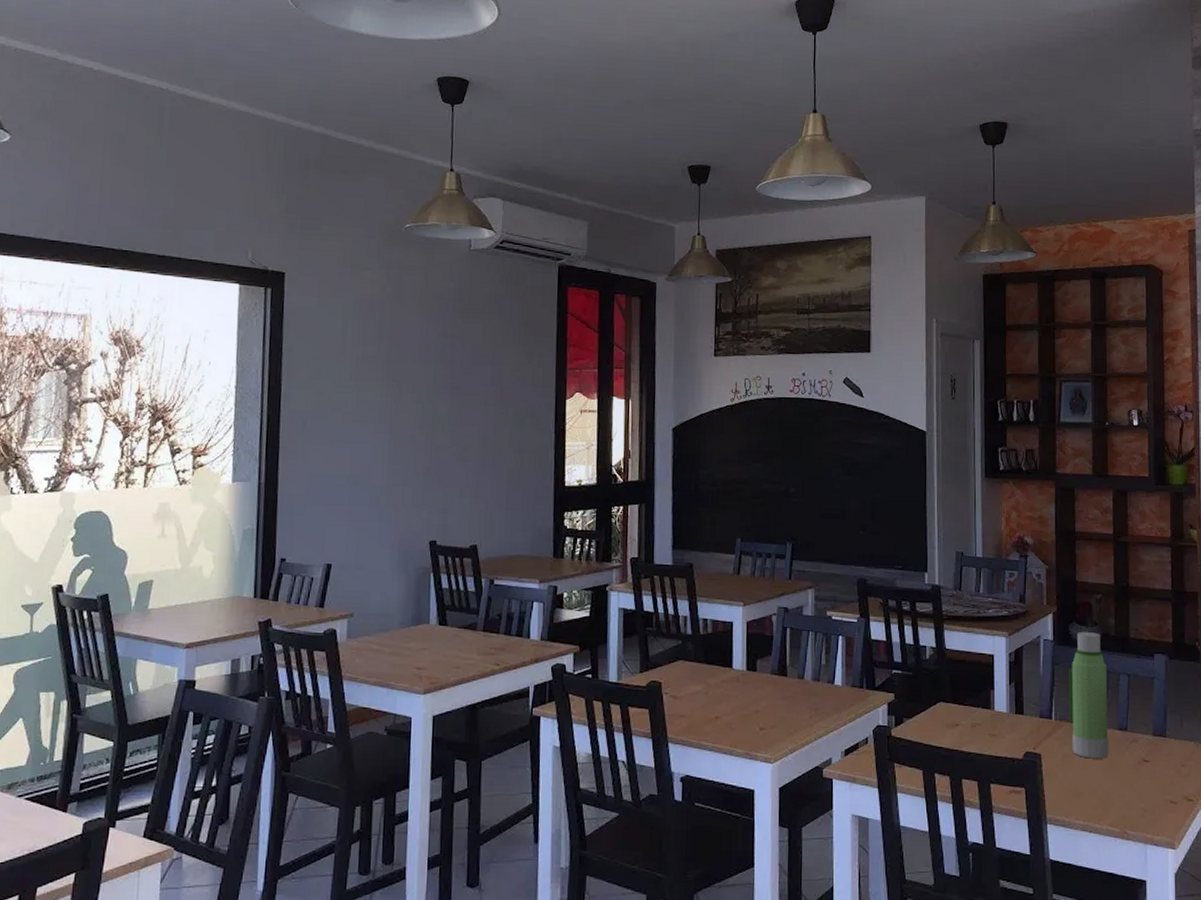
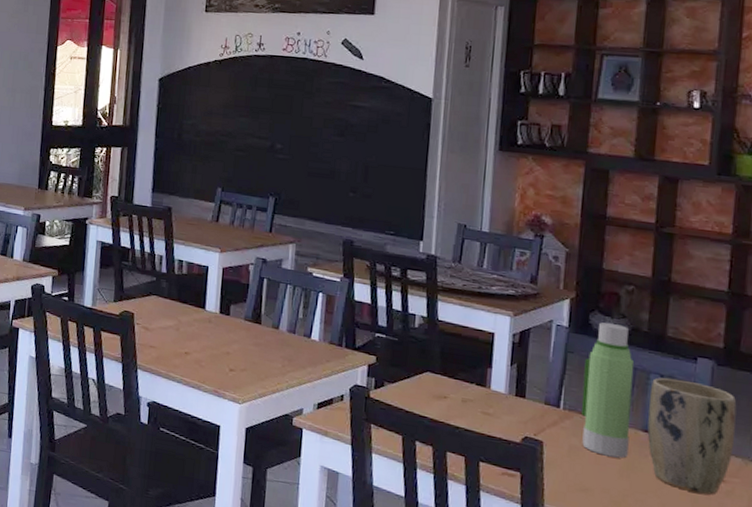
plant pot: none [1121,676,1188,780] -> present [647,377,737,495]

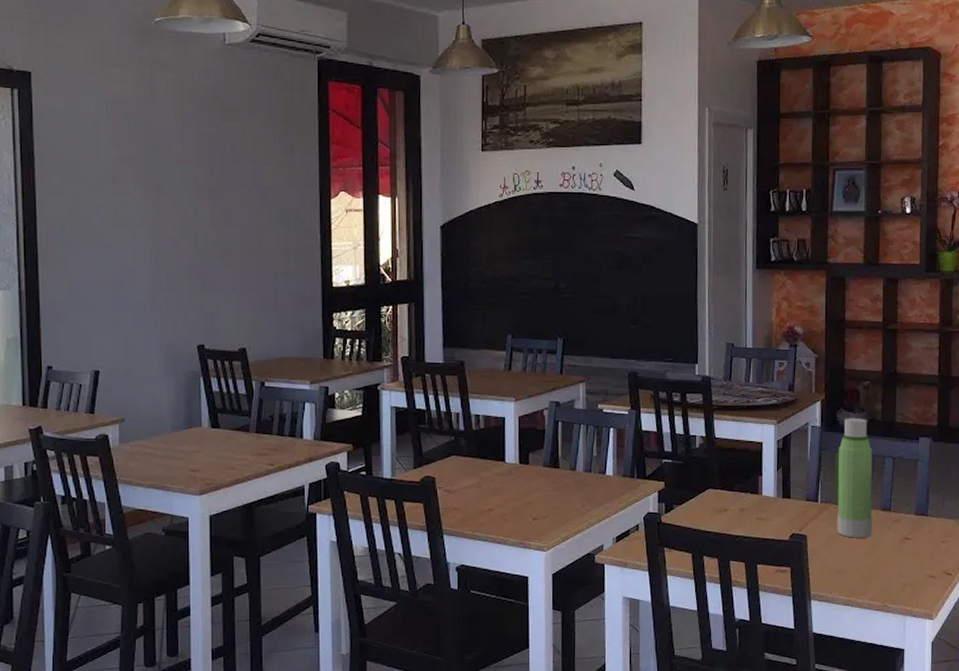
plant pot: present [647,377,737,495] -> none [885,459,949,556]

